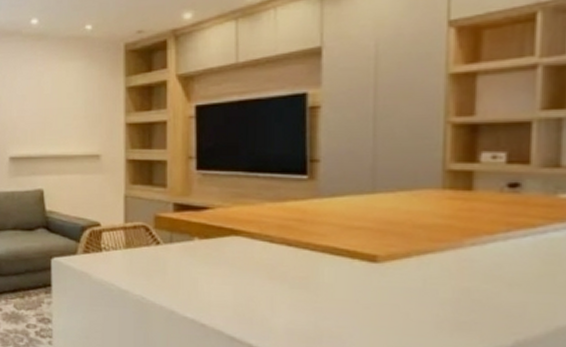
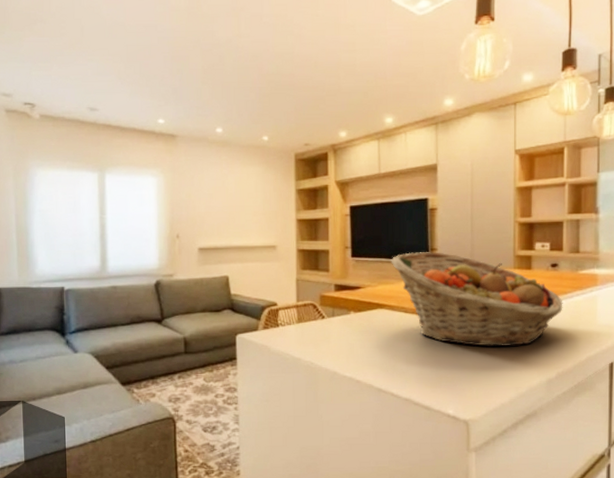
fruit basket: none [251,164,529,298] -> present [391,252,563,347]

